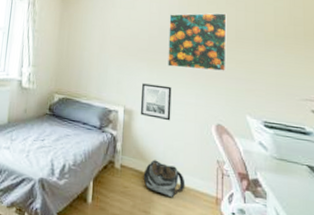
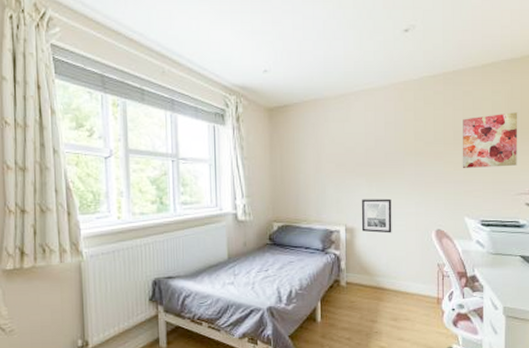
backpack: present [143,159,185,198] -> none [368,272,409,305]
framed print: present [168,13,227,71] -> none [386,115,445,178]
wall art: none [244,19,301,71] -> present [462,112,518,168]

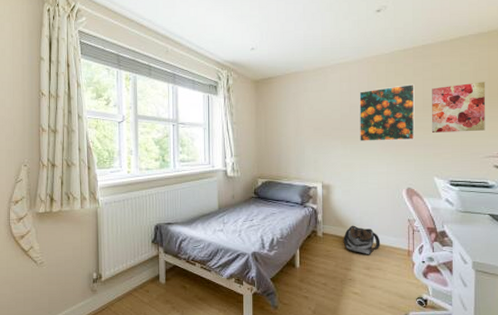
wall art: present [361,198,392,233] -> none [336,159,365,191]
backpack: none [368,272,409,305] -> present [343,225,381,255]
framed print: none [386,115,445,178] -> present [359,84,415,141]

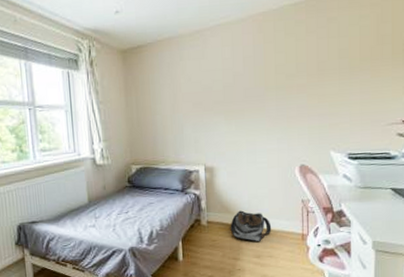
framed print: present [359,84,415,141] -> none [244,45,309,115]
wall art: present [431,82,486,133] -> none [327,37,389,100]

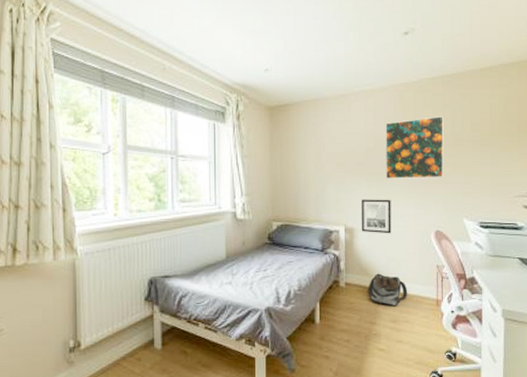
wall art: none [220,135,253,171] -> present [361,199,392,234]
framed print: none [244,45,309,115] -> present [385,116,444,179]

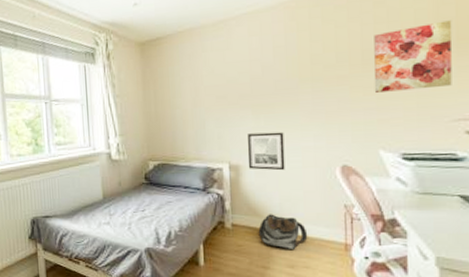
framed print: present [385,116,444,179] -> none [274,32,351,109]
wall art: none [461,115,515,170] -> present [374,20,453,93]

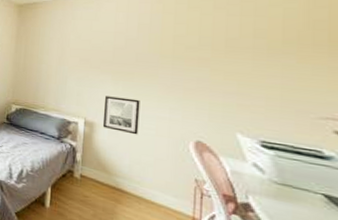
backpack: present [258,214,308,250] -> none [105,172,155,213]
wall art: present [374,20,453,93] -> none [235,22,324,84]

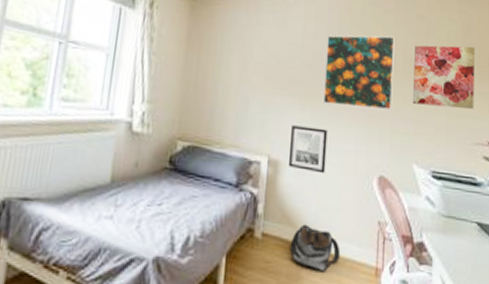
backpack: none [105,172,155,213] -> present [290,224,341,272]
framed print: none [136,19,214,84] -> present [323,35,395,110]
wall art: none [235,22,324,84] -> present [412,45,475,109]

